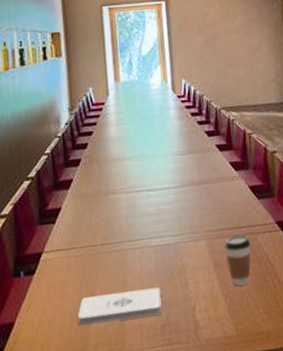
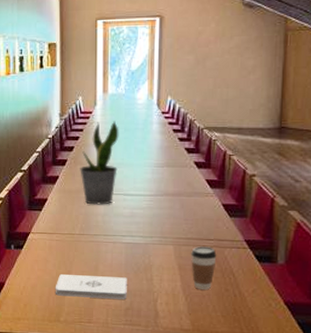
potted plant: none [96,110,138,208] -> present [80,121,119,205]

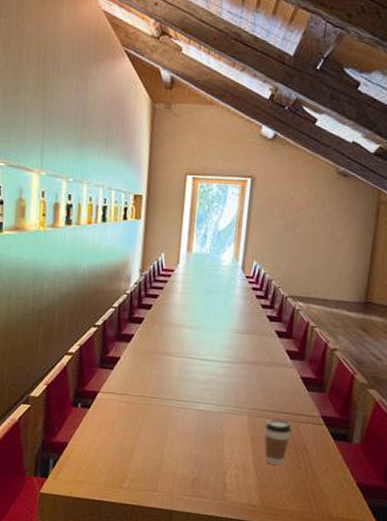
notepad: present [55,274,127,299] -> none [120,438,197,469]
potted plant: present [80,121,119,205] -> none [156,281,201,369]

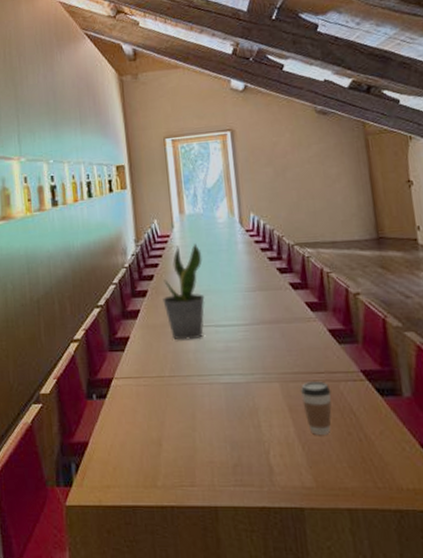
potted plant: none [156,281,201,369] -> present [162,243,205,340]

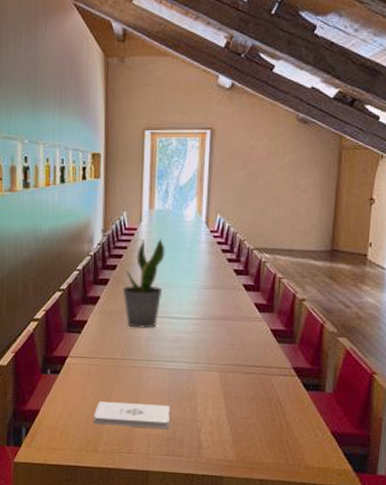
notepad: none [147,426,233,454] -> present [93,402,170,429]
coffee cup: present [300,381,332,435] -> none [236,373,264,419]

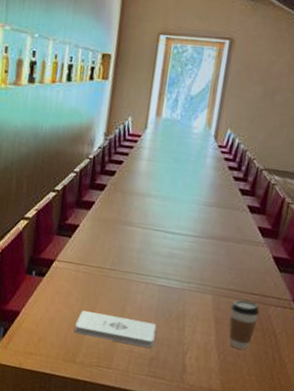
potted plant: present [122,239,165,328] -> none [119,147,169,241]
coffee cup: none [236,373,264,419] -> present [229,299,260,350]

